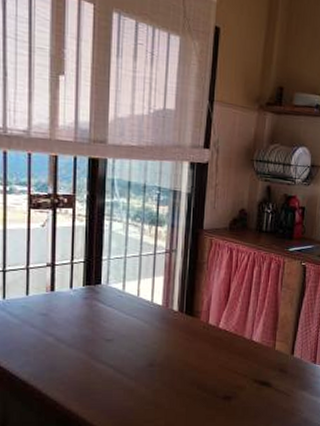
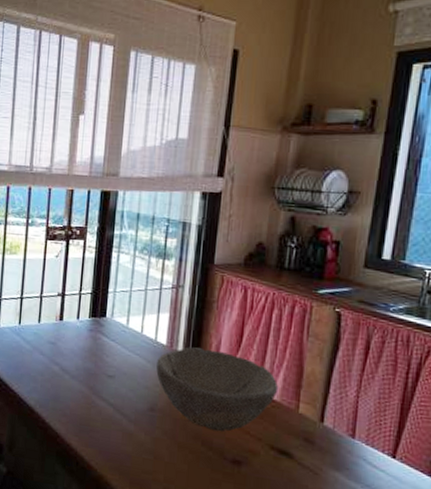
bowl: none [154,305,260,375] -> present [156,347,279,432]

